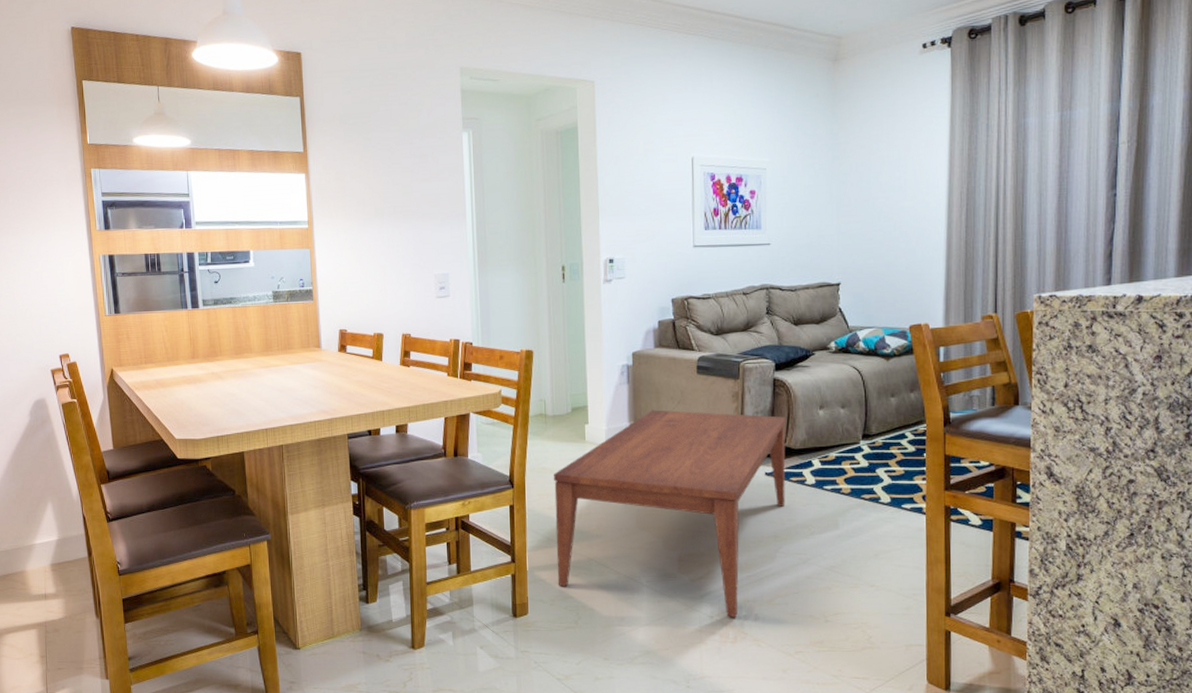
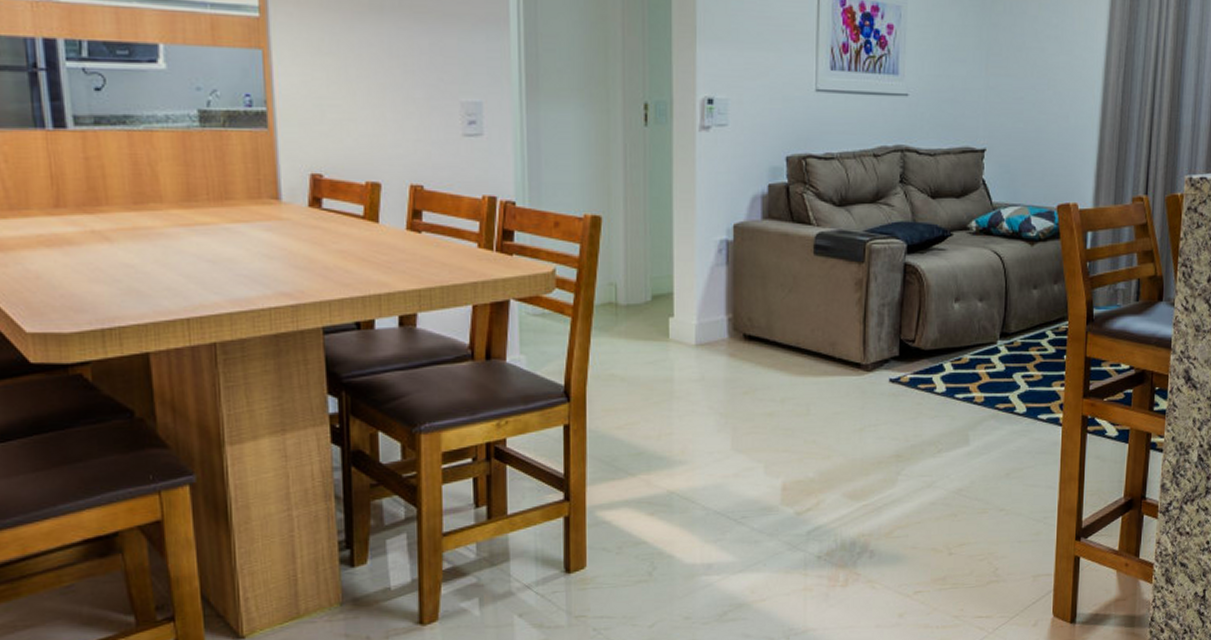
coffee table: present [553,410,786,617] -> none [624,299,916,556]

